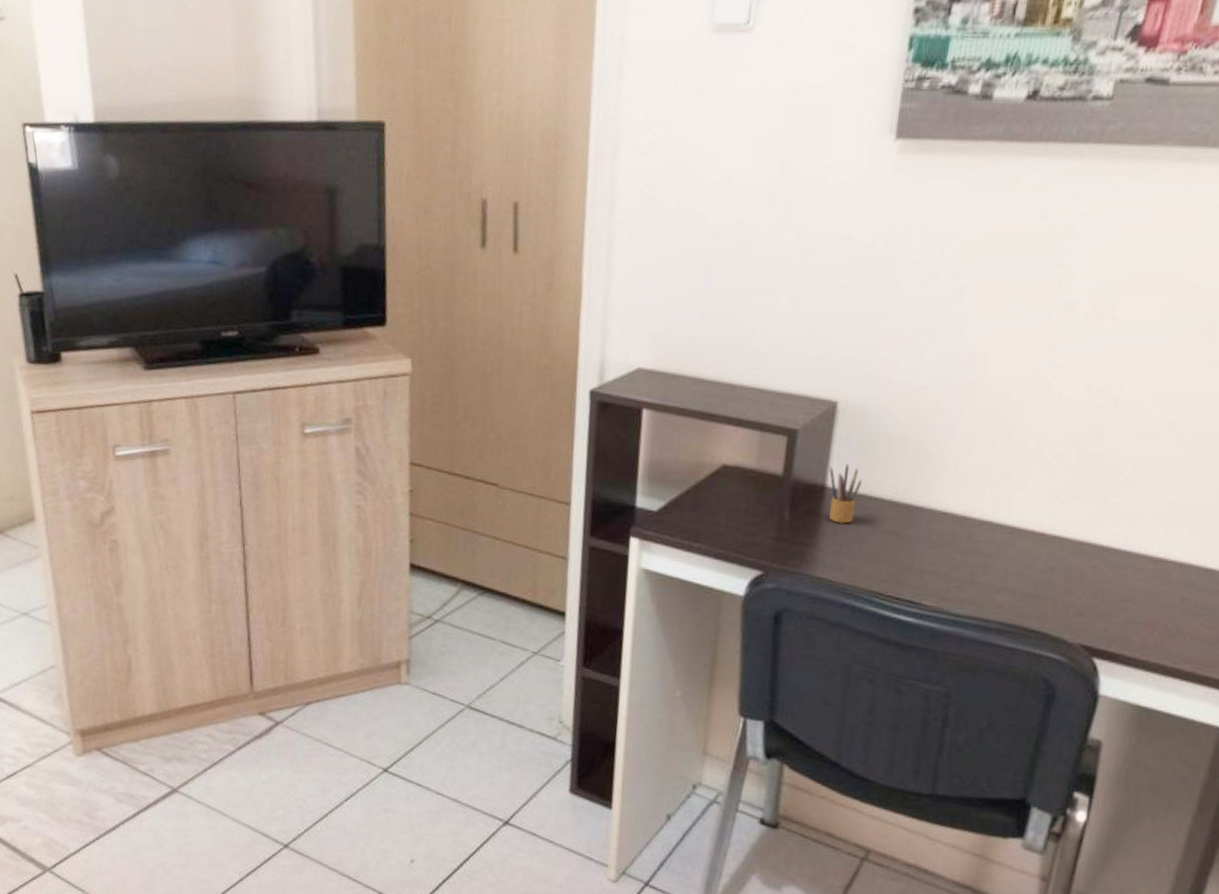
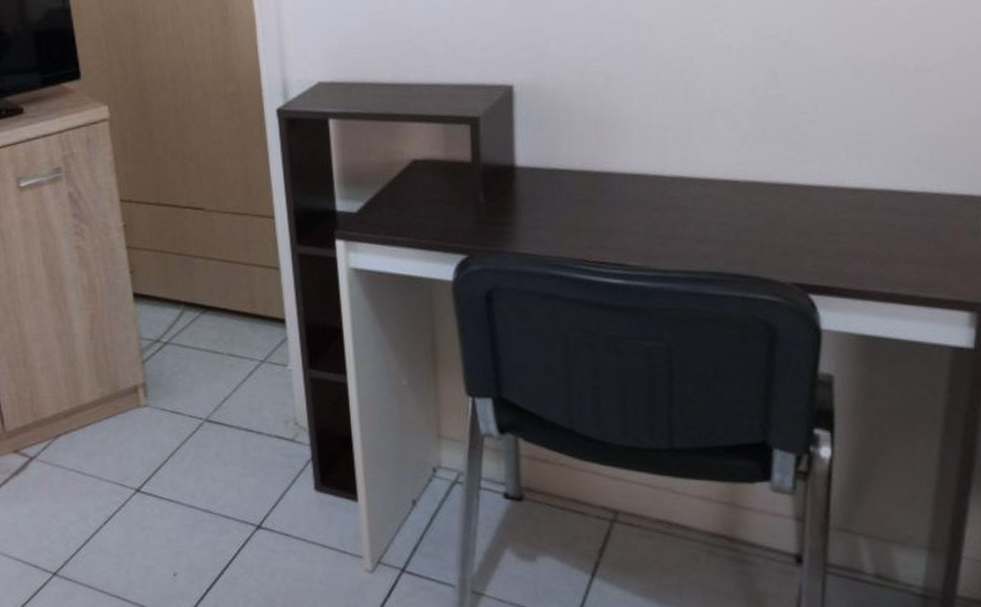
pencil box: present [829,463,863,524] -> none [516,141,550,199]

